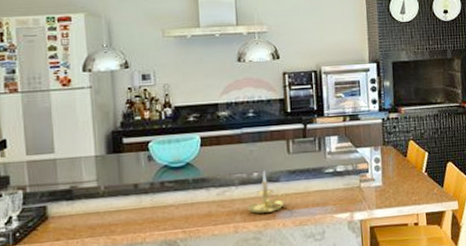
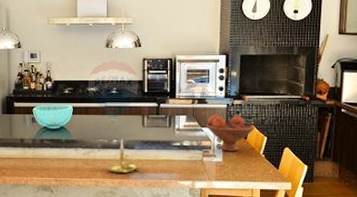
fruit bowl: none [361,131,415,174] -> present [206,114,256,152]

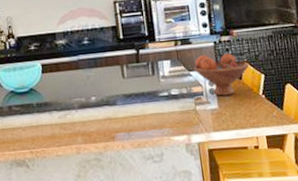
candle holder: present [107,139,141,173] -> none [87,95,126,136]

